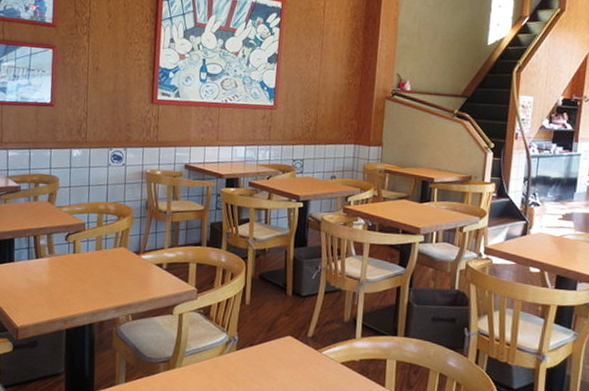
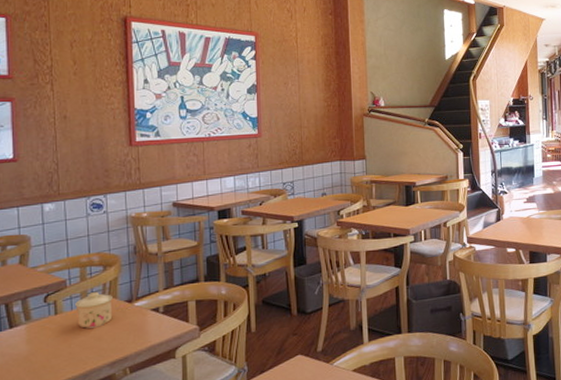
sugar bowl: none [91,238,123,272] -> present [75,291,113,329]

